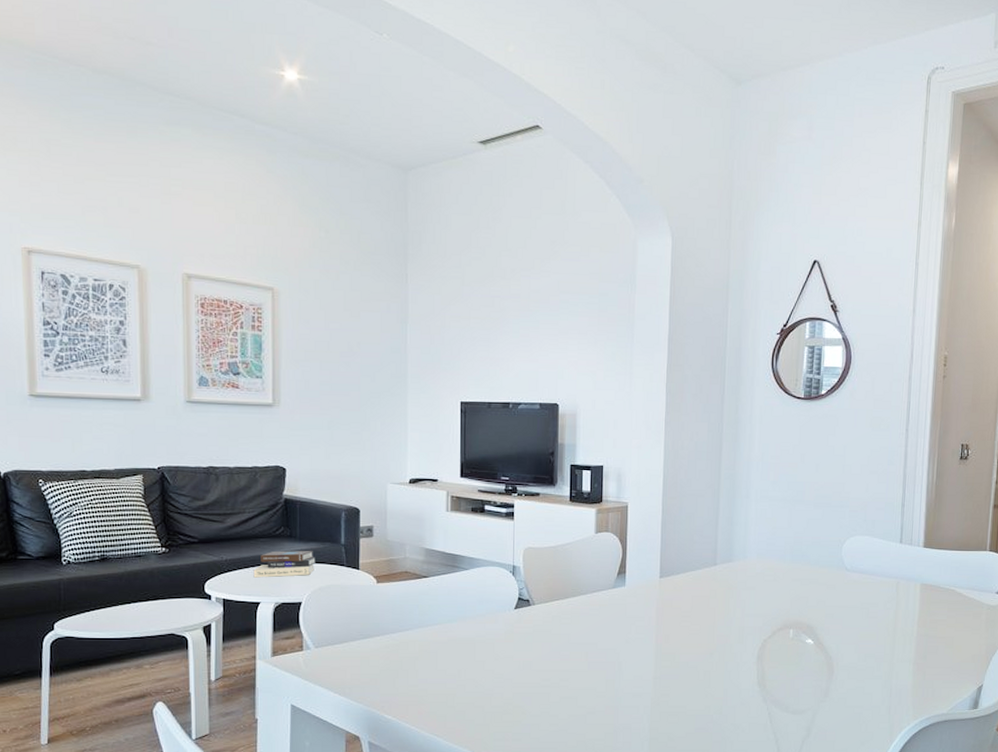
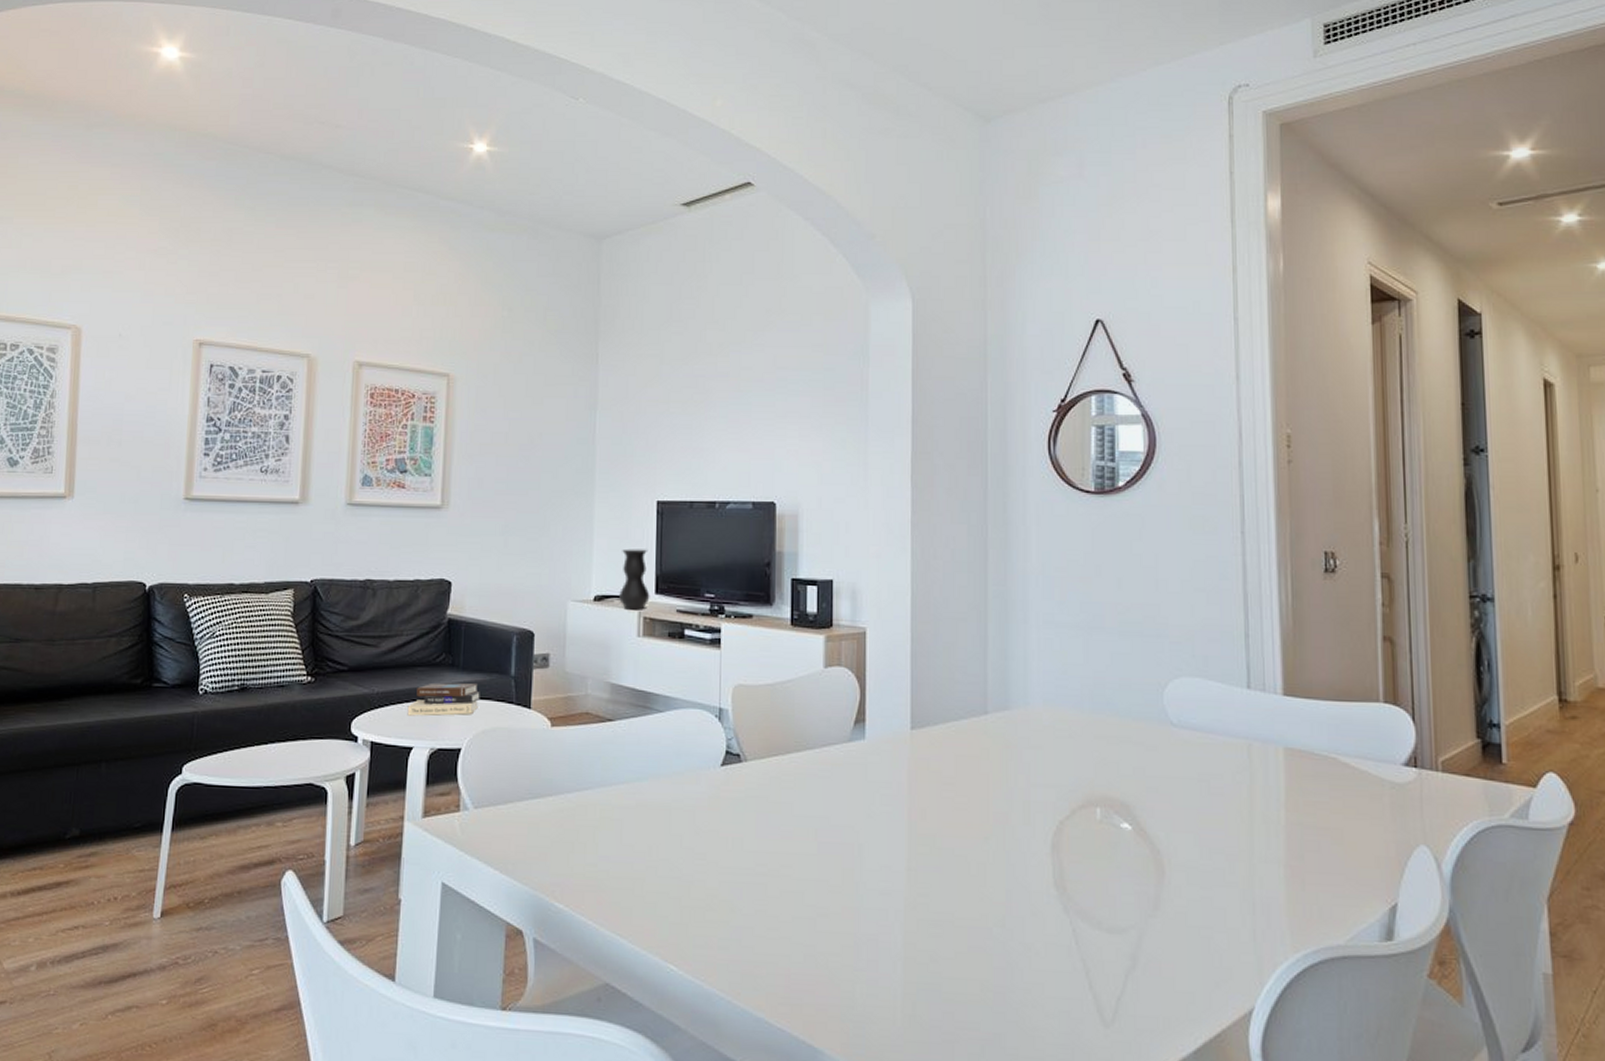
vase: none [431,441,456,490] -> present [619,549,650,610]

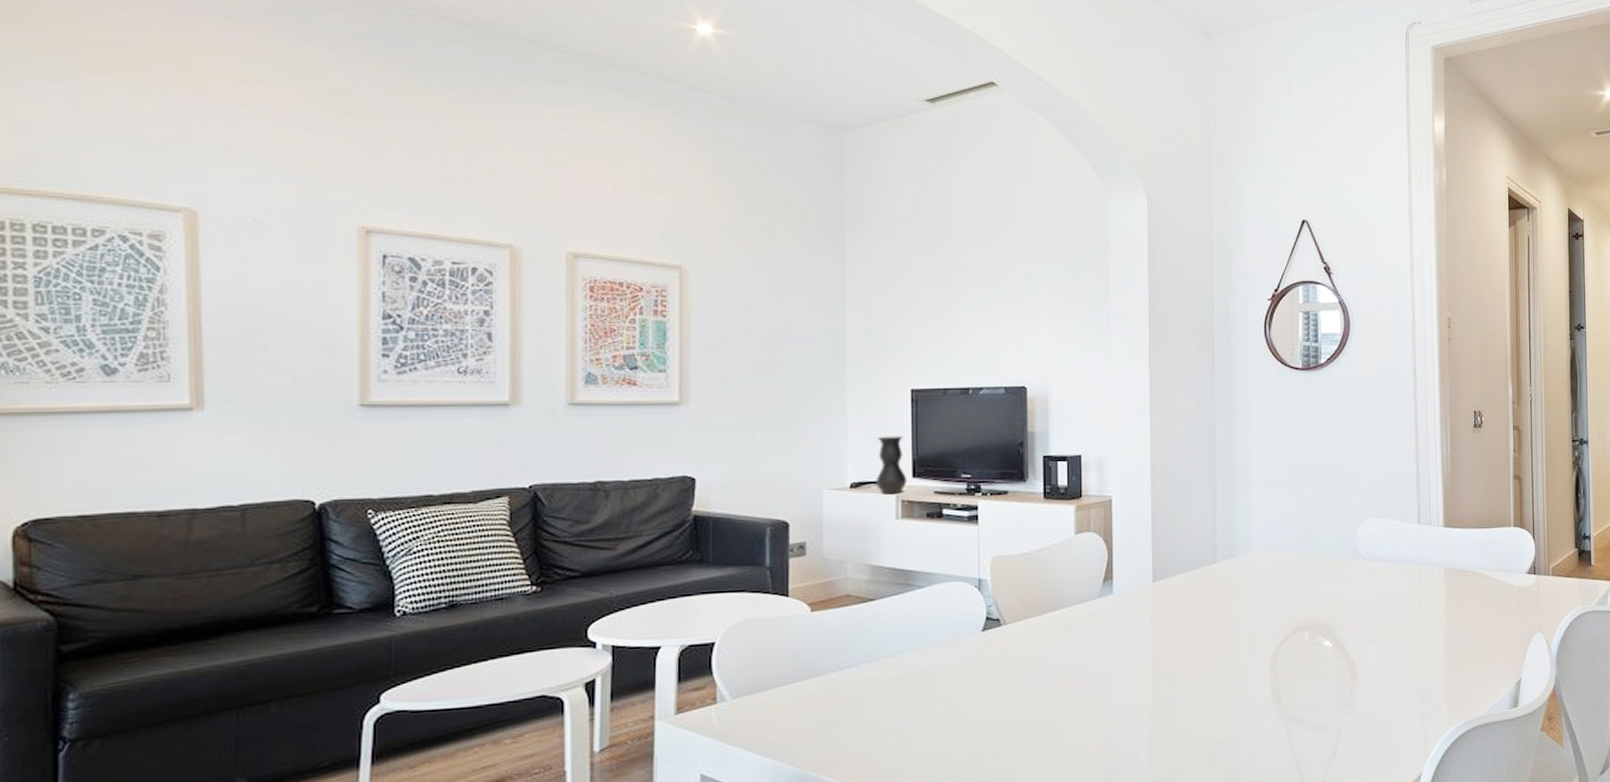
books: present [407,683,480,716] -> none [652,578,733,616]

